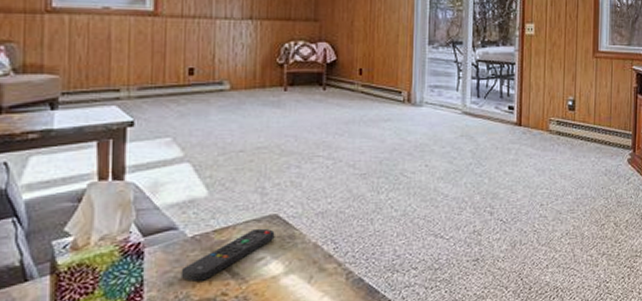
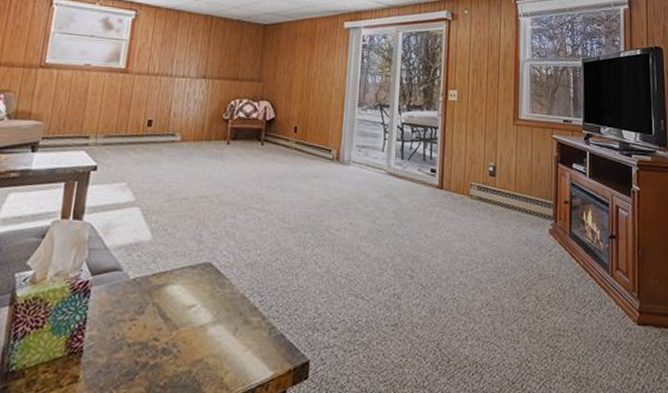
remote control: present [181,228,275,281] -> none [119,275,207,324]

